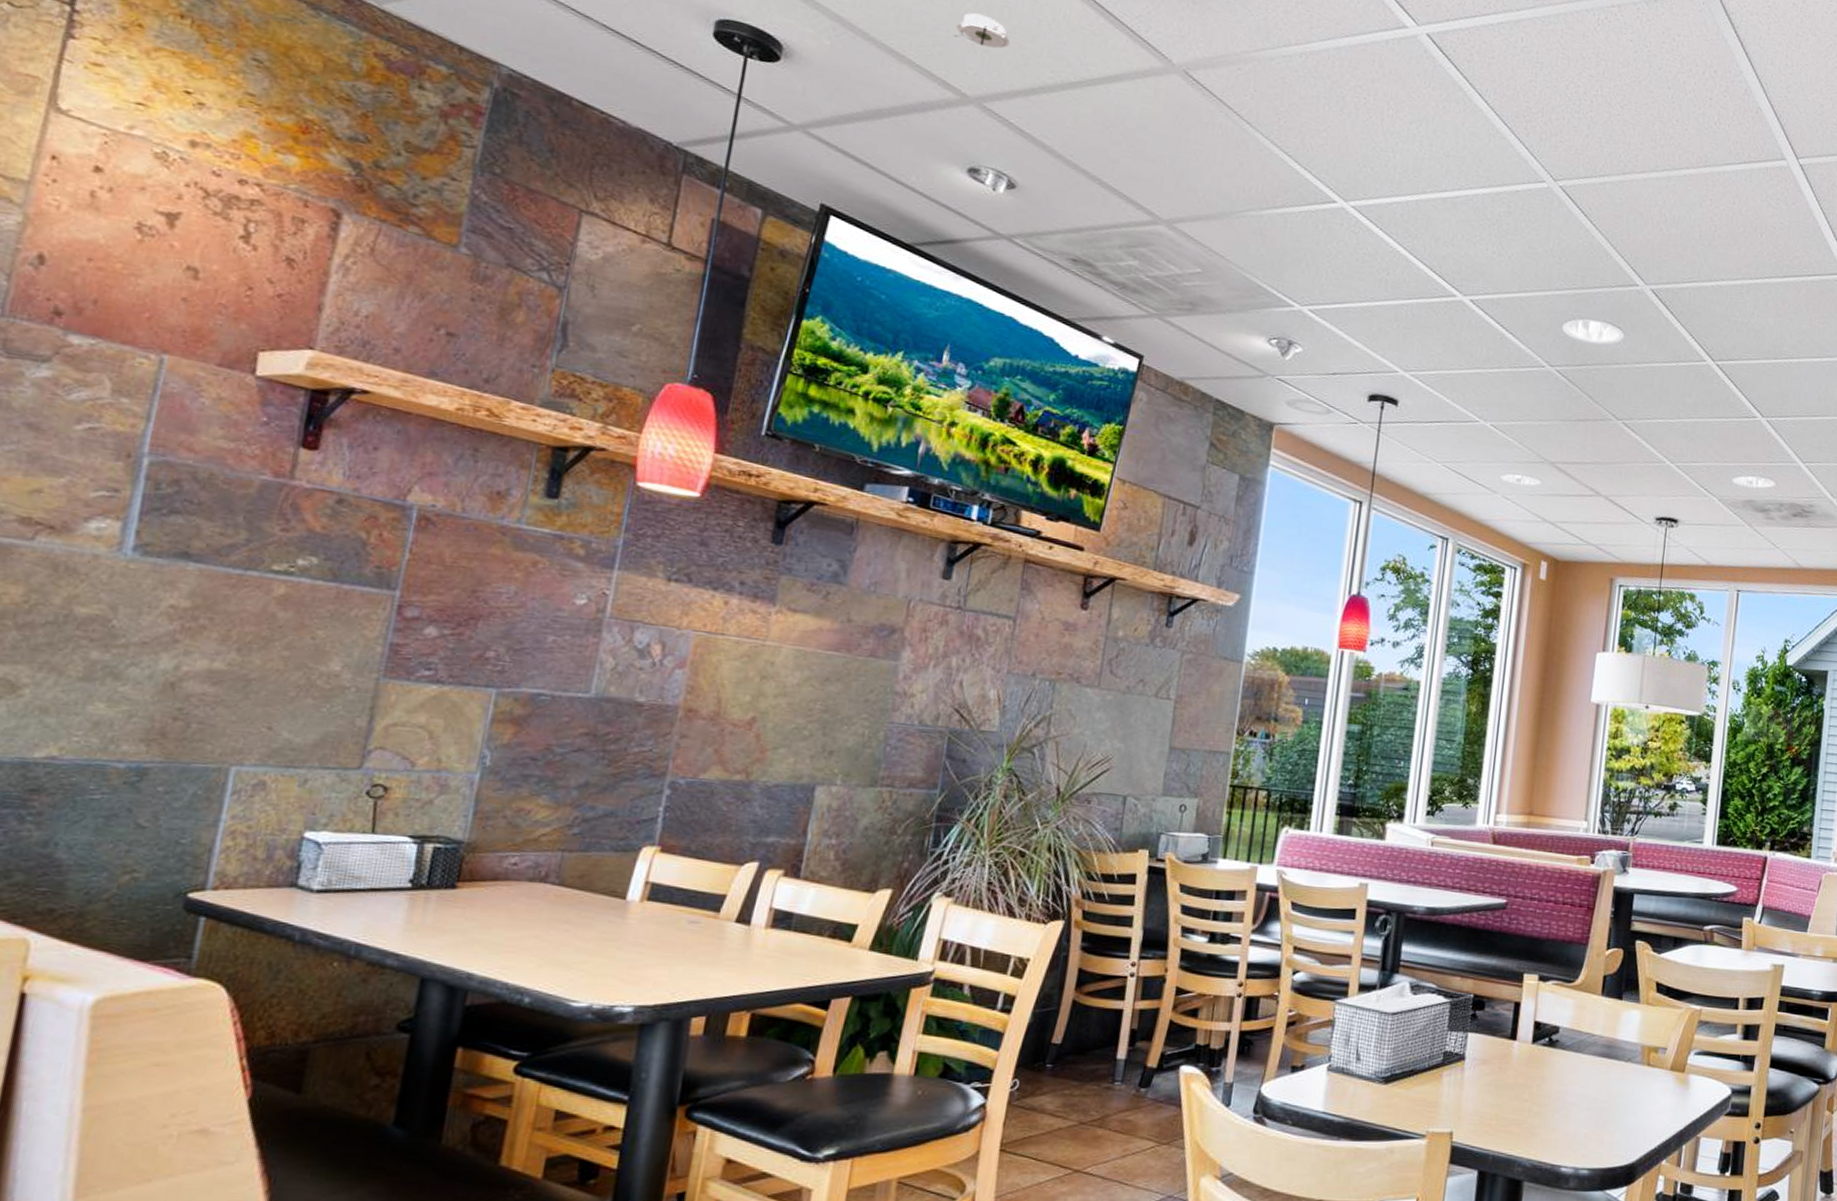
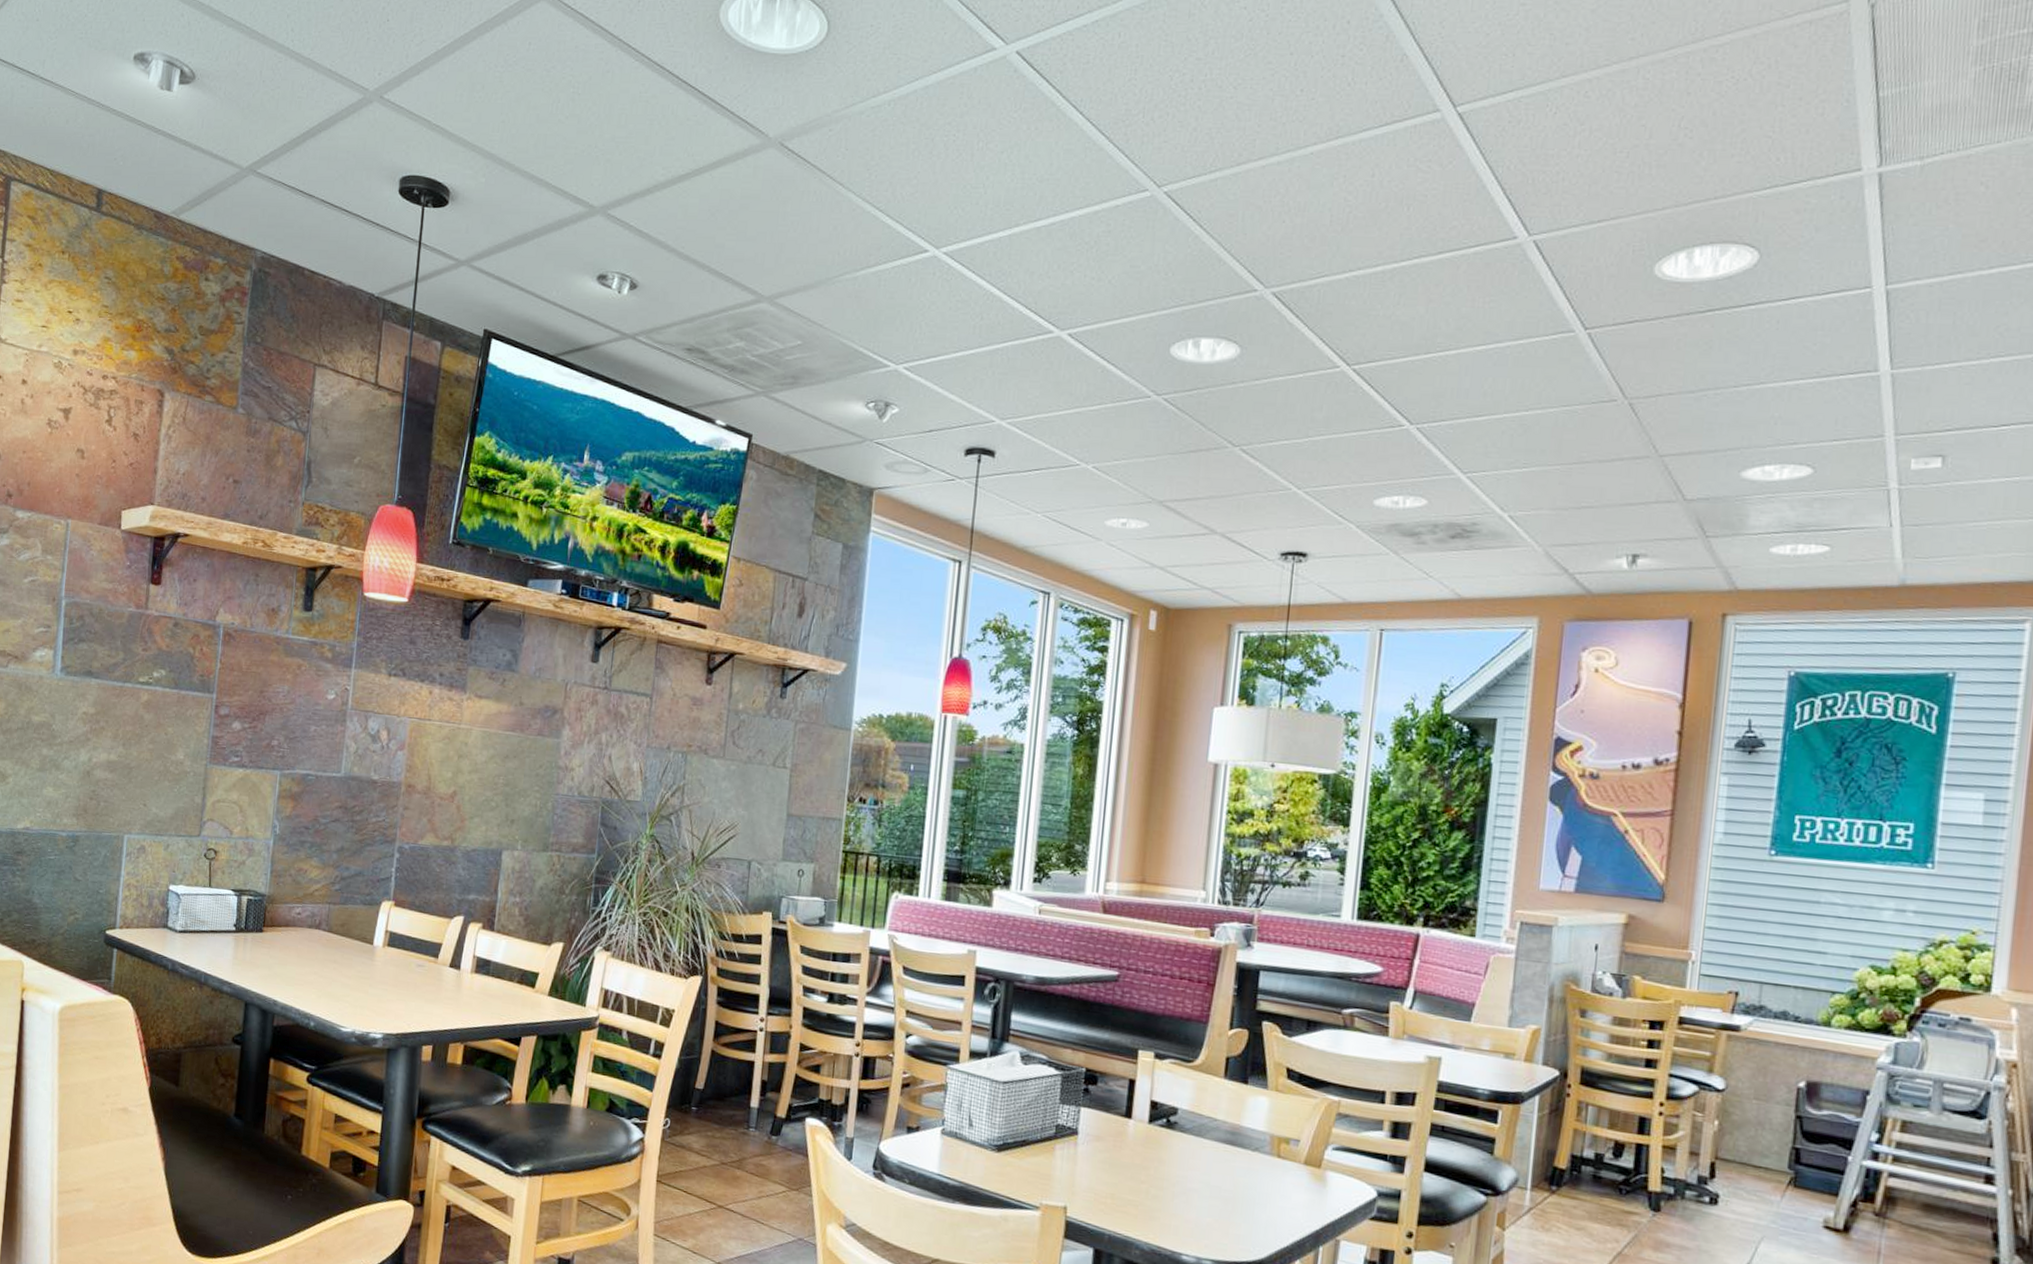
smoke detector: present [953,12,1010,49] -> none [581,125,627,157]

